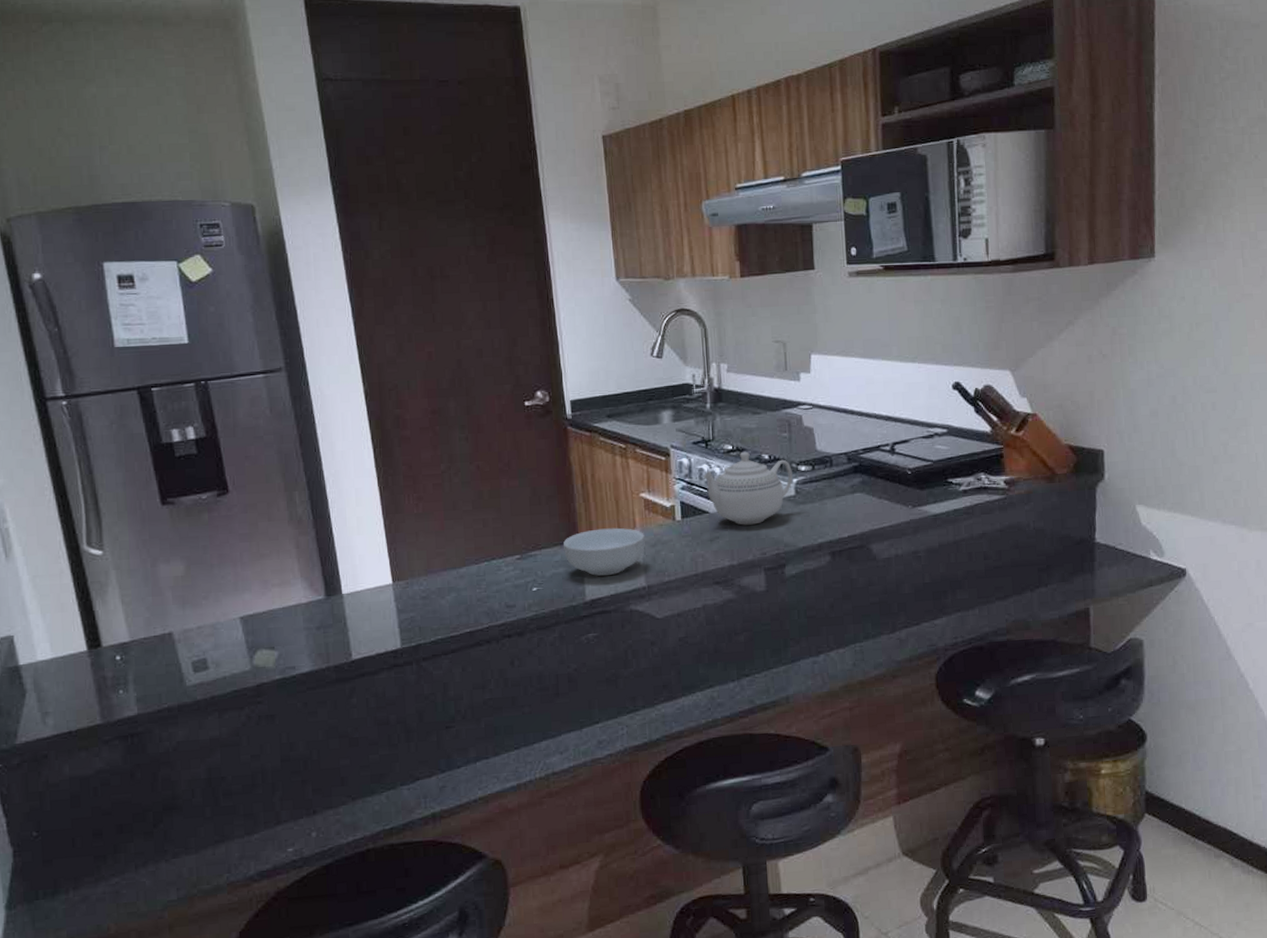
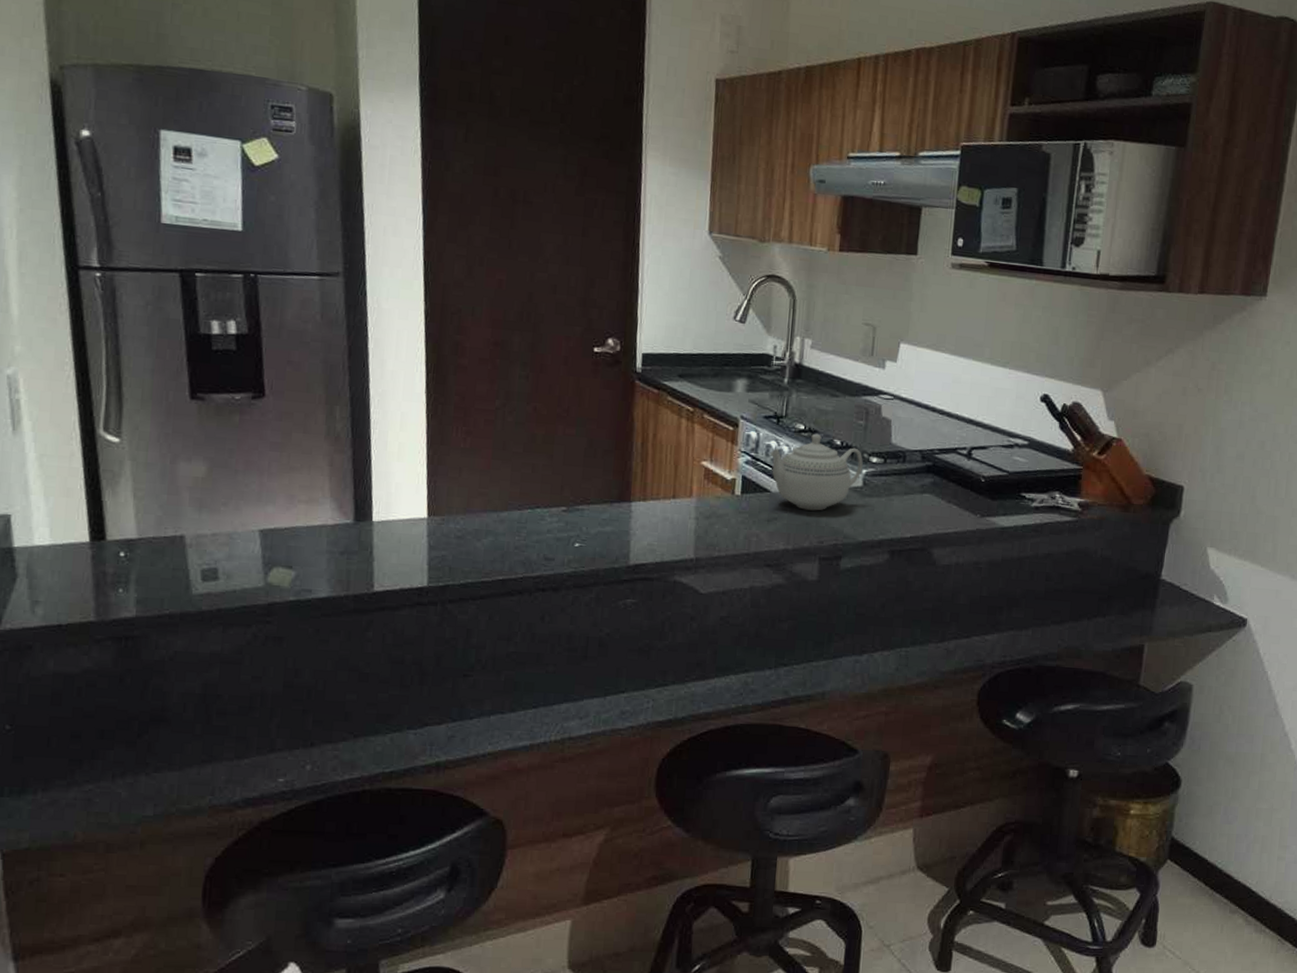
cereal bowl: present [564,528,645,576] -> none [613,491,700,542]

